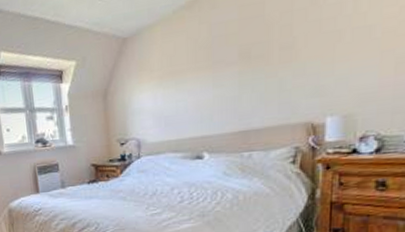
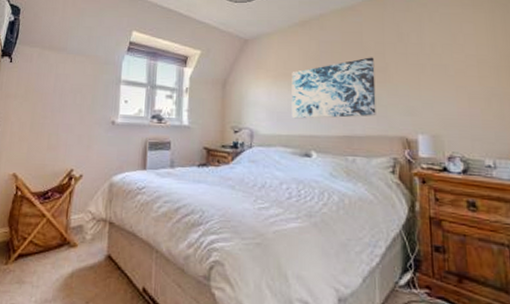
wall art: none [179,32,279,121] -> present [291,57,376,119]

